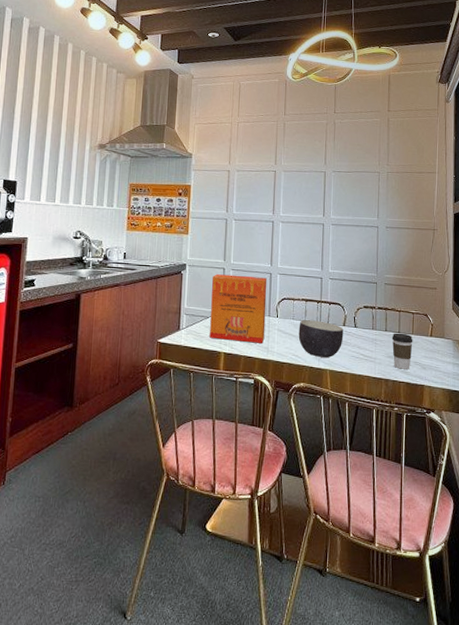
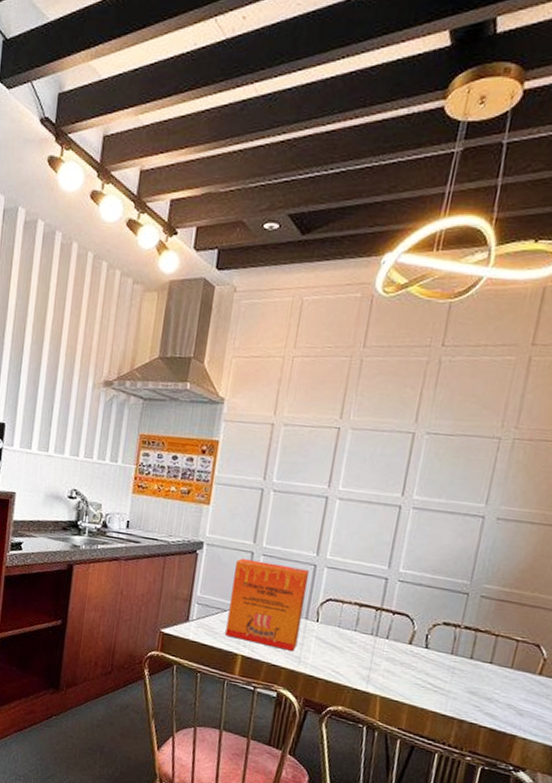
bowl: present [298,320,344,357] -> none [343,629,409,681]
coffee cup: present [392,333,413,369] -> none [475,662,511,713]

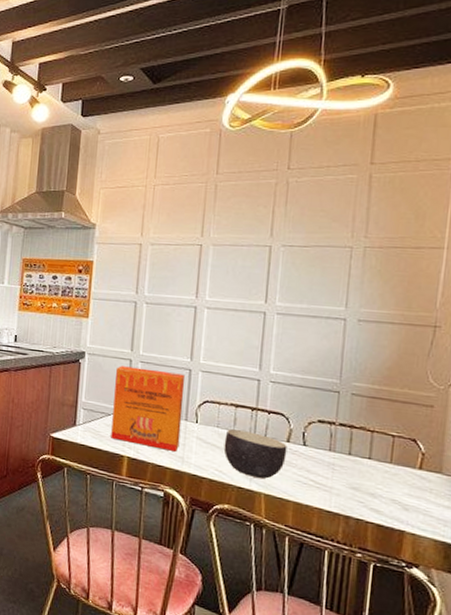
bowl: none [343,629,409,681] -> present [223,429,288,479]

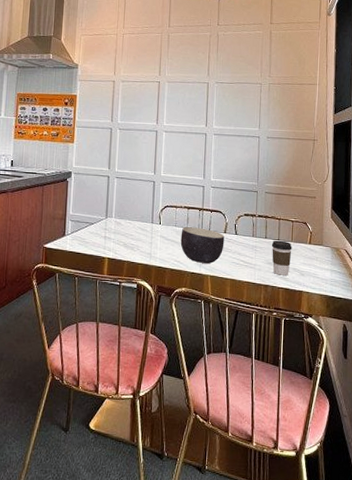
cereal box: present [111,366,186,452] -> none [94,182,151,249]
coffee cup: none [358,458,391,508] -> present [271,240,292,276]

